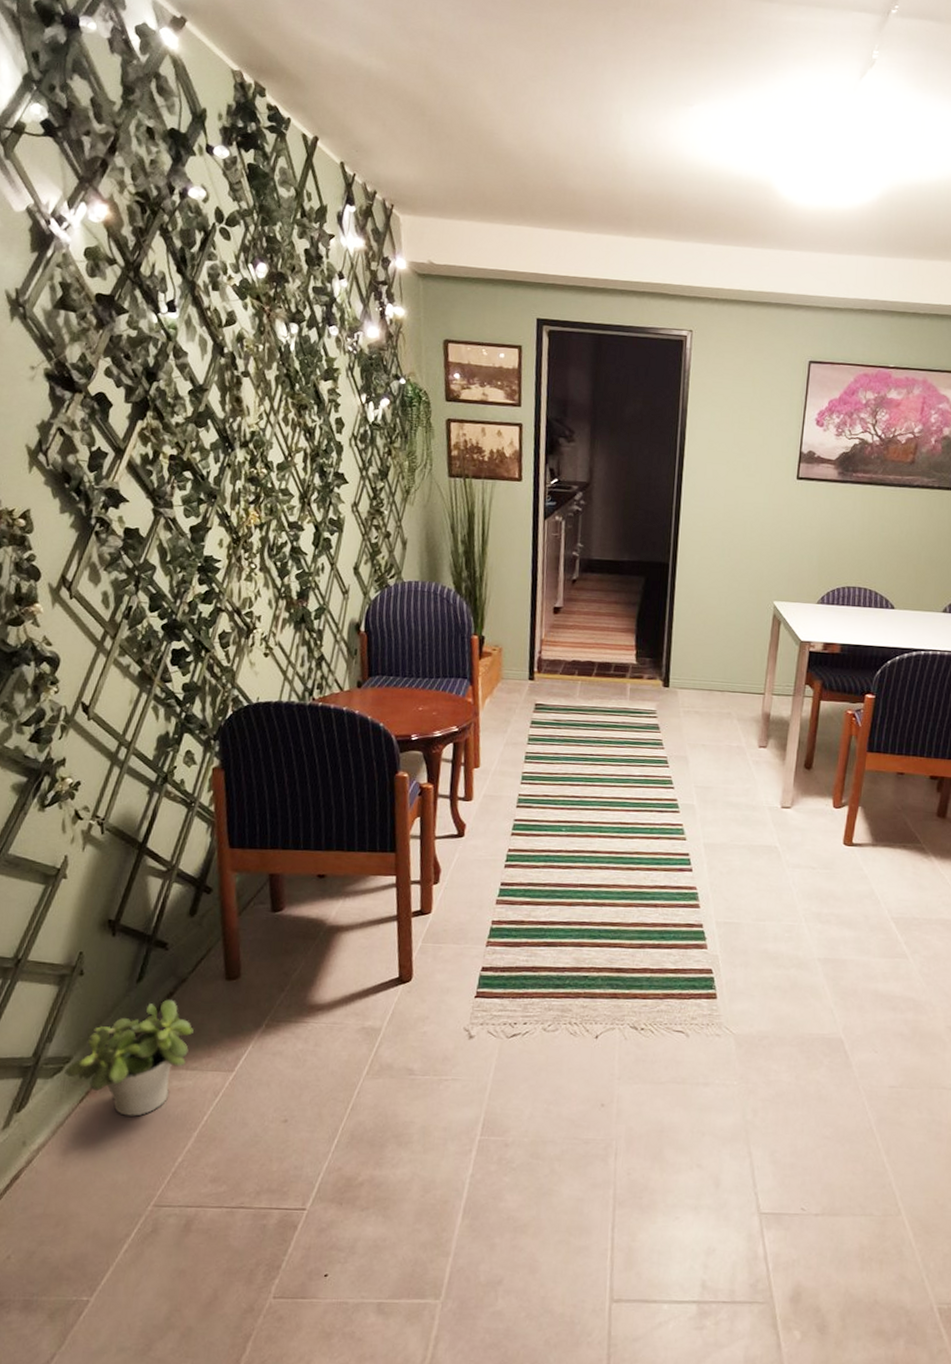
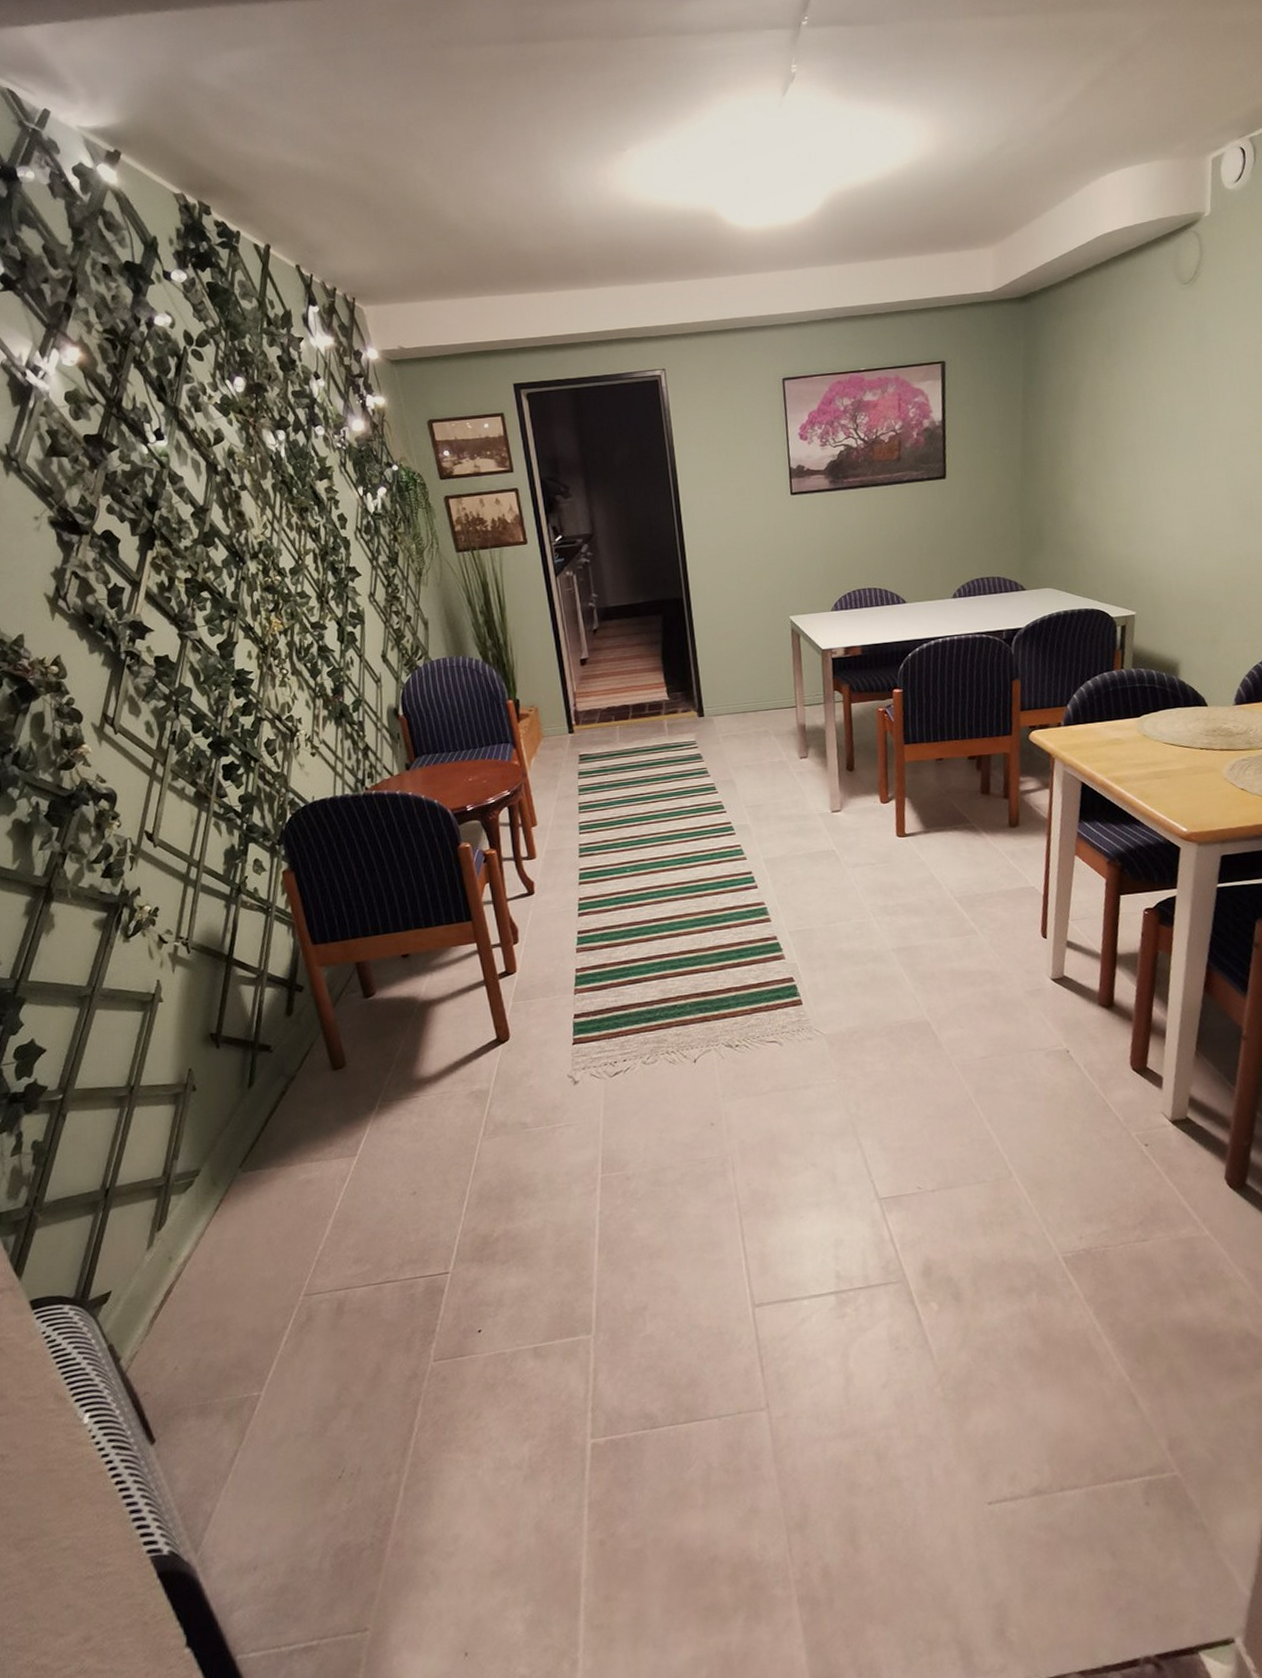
potted plant: present [65,999,194,1117] -> none [196,1098,311,1216]

